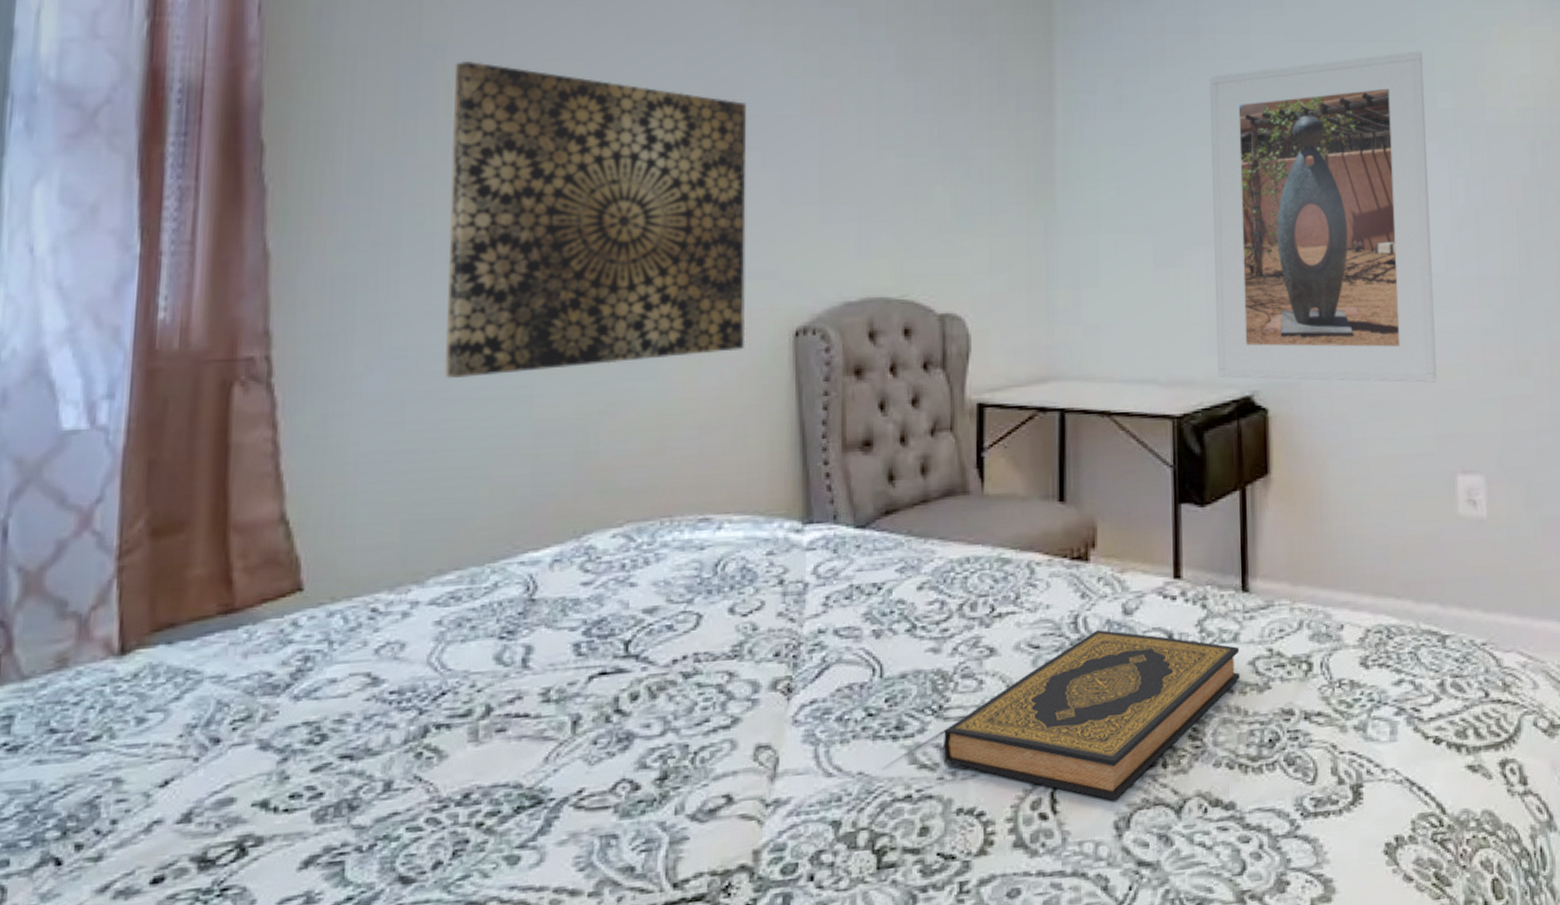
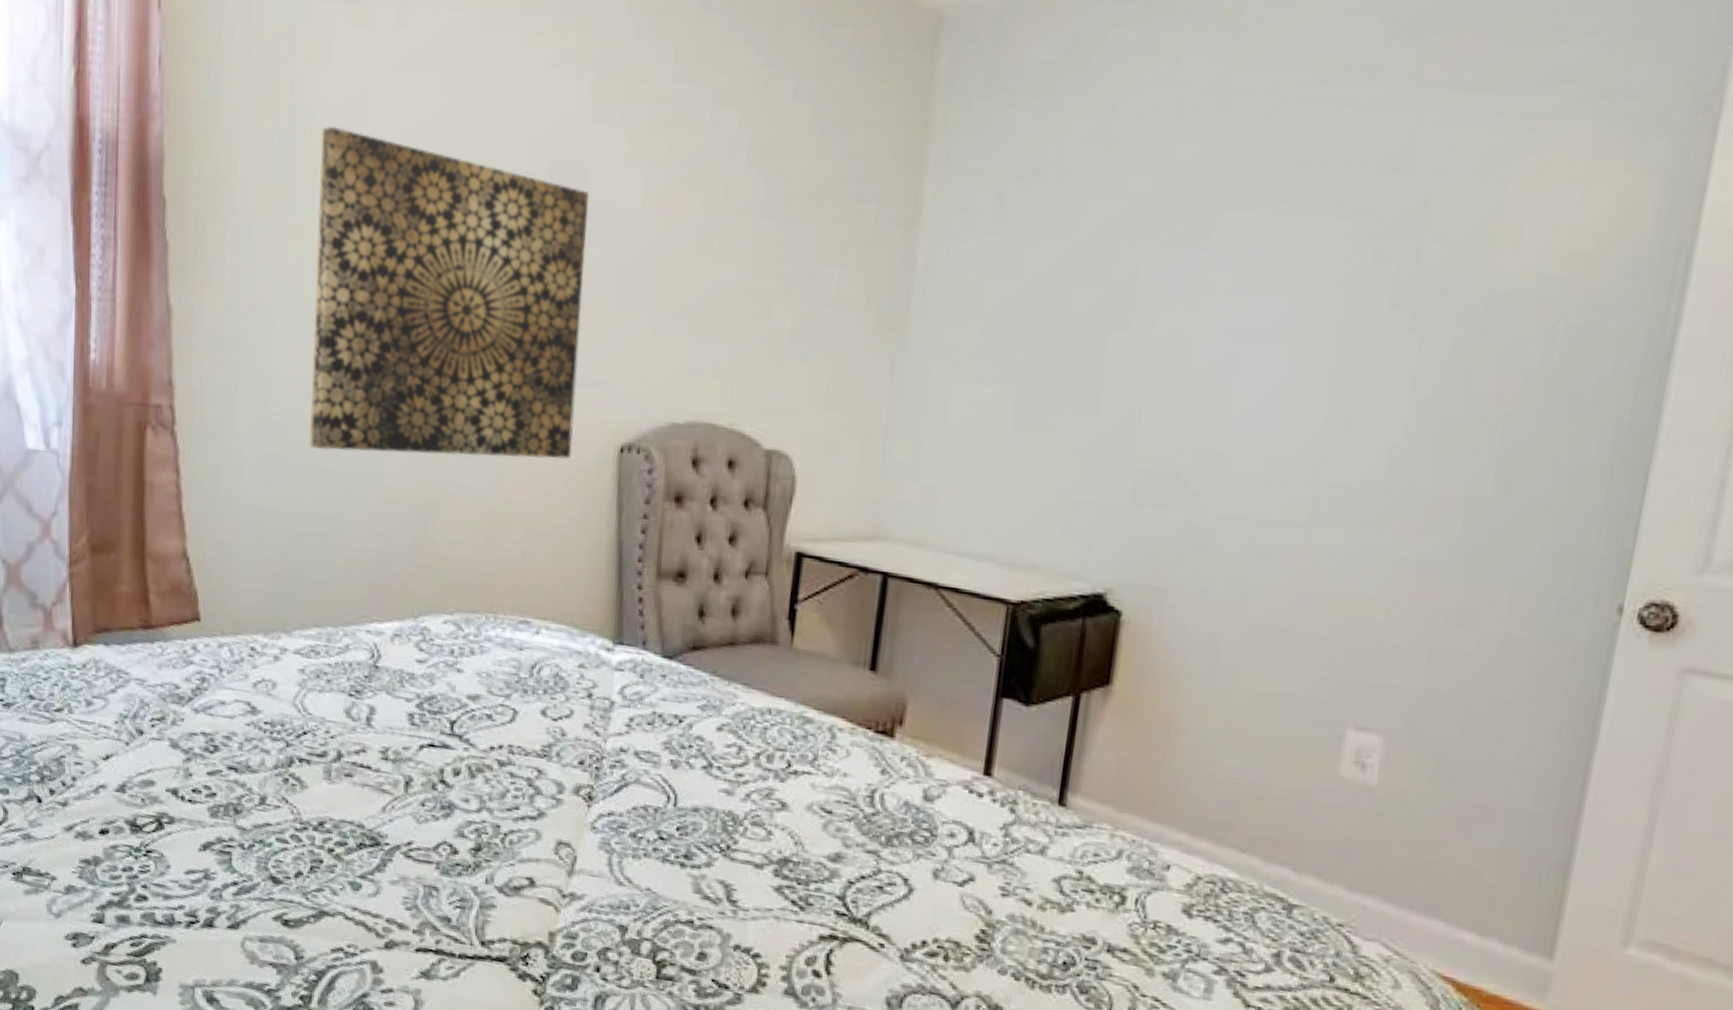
hardback book: present [942,630,1240,801] -> none [726,809,1046,979]
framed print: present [1210,51,1437,383] -> none [1068,183,1415,616]

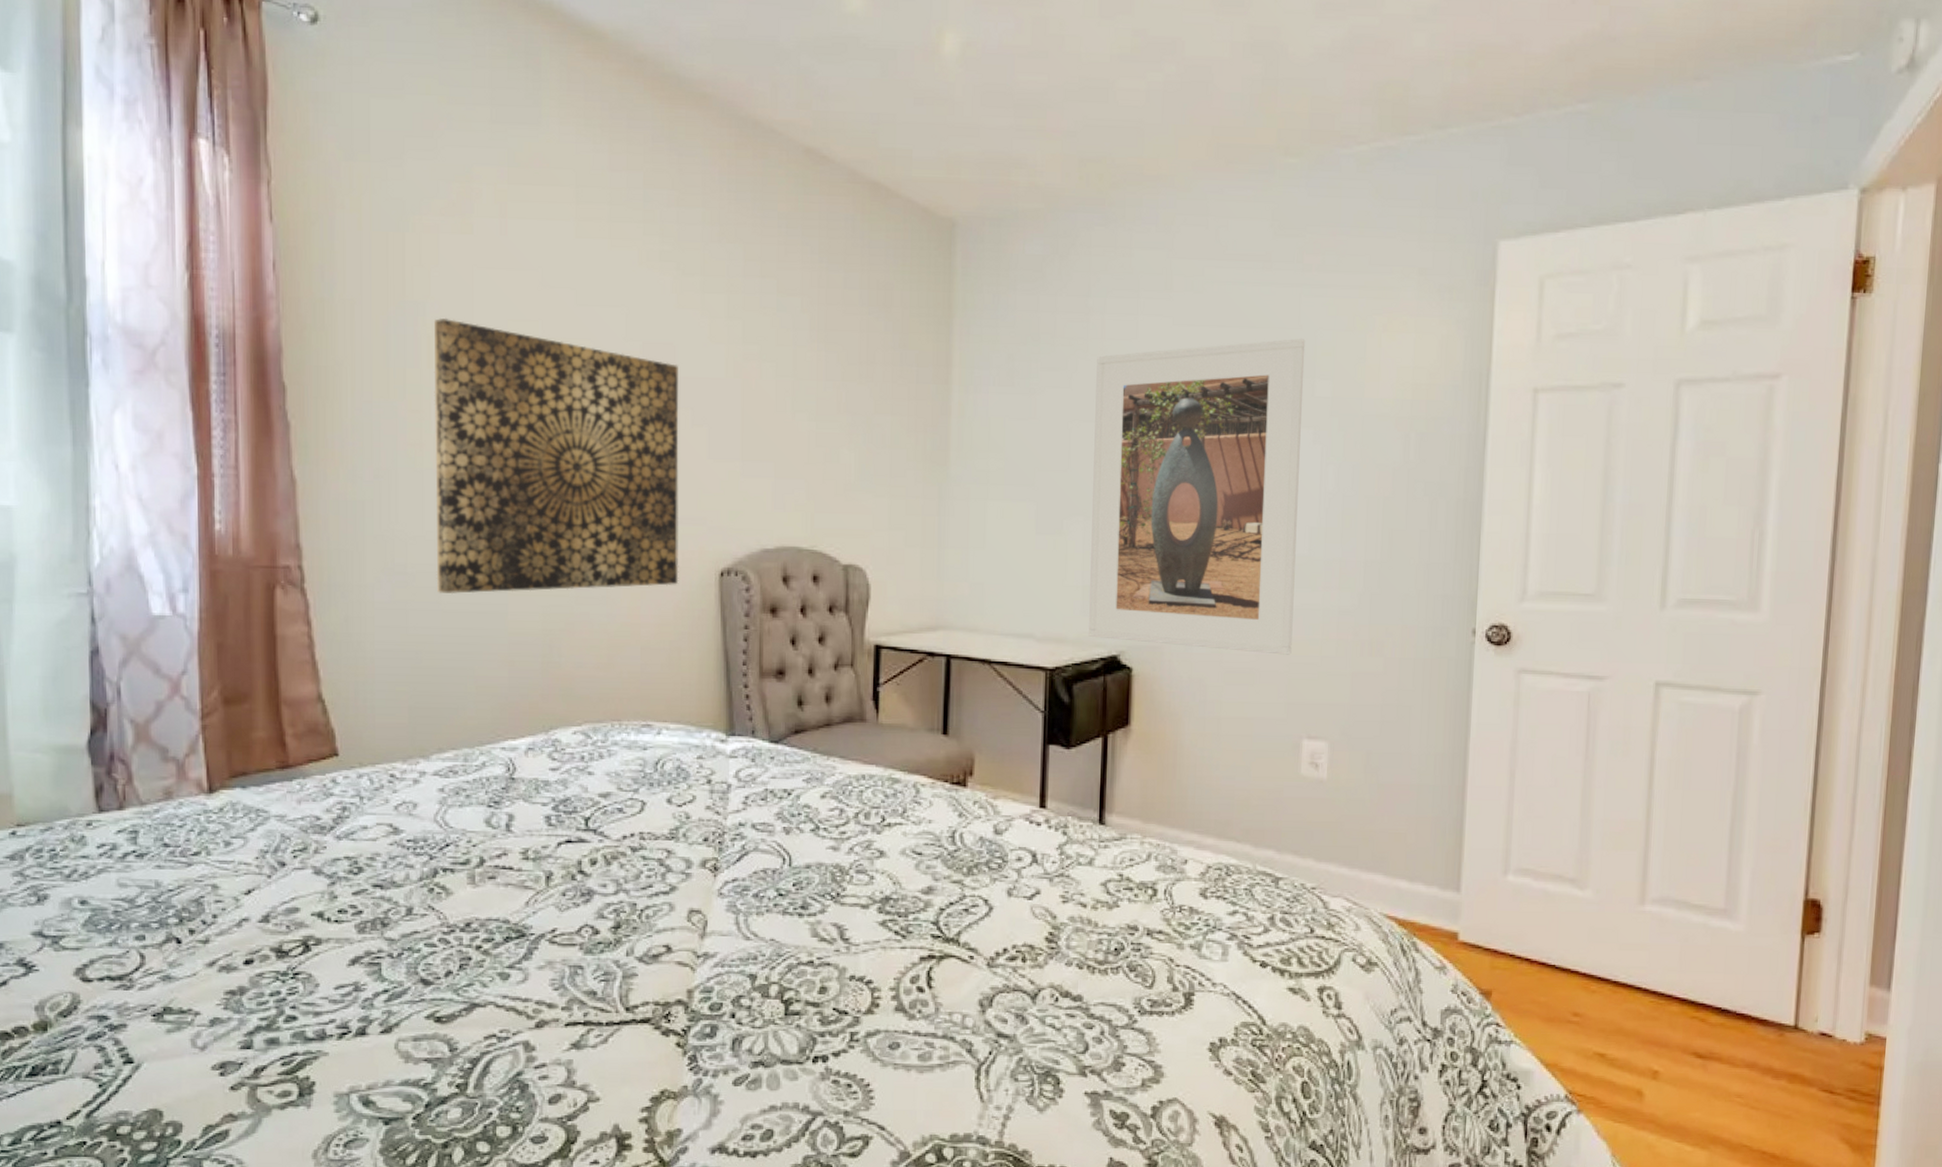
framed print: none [1068,183,1415,616] -> present [1089,339,1306,655]

